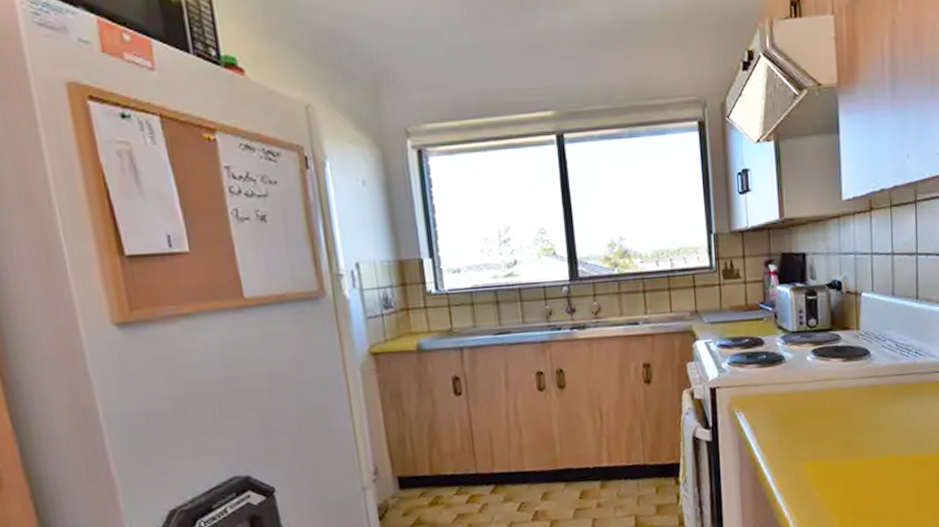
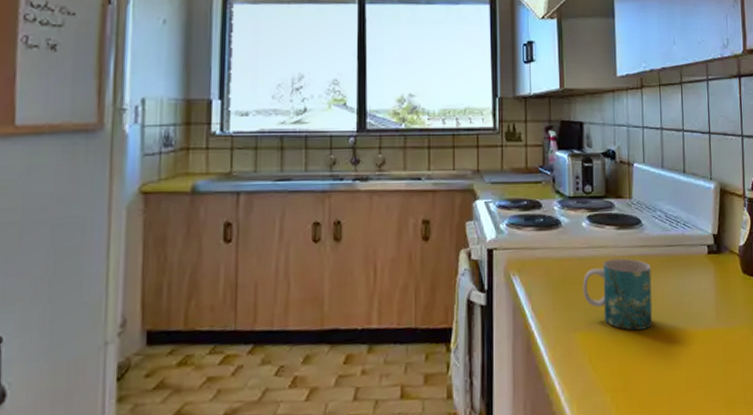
mug: none [808,389,882,459] -> present [582,258,653,331]

